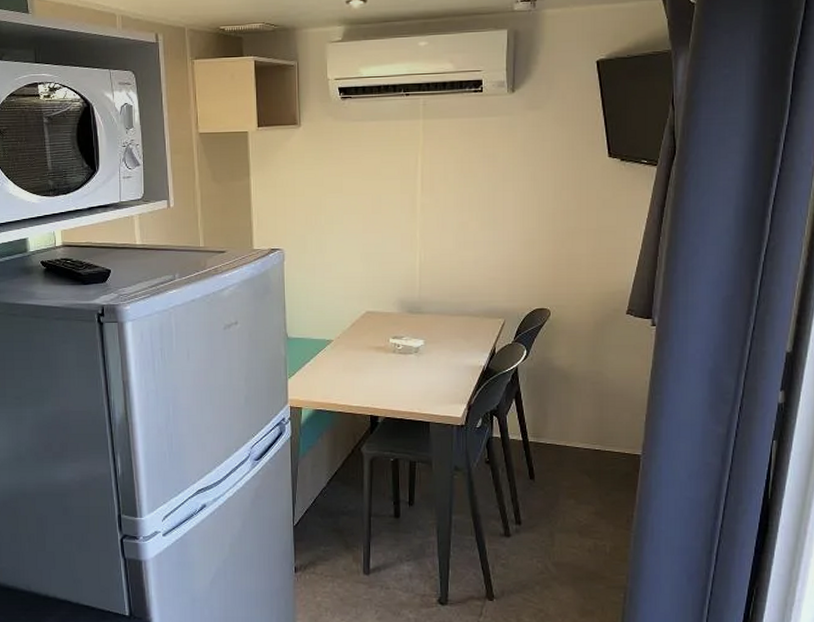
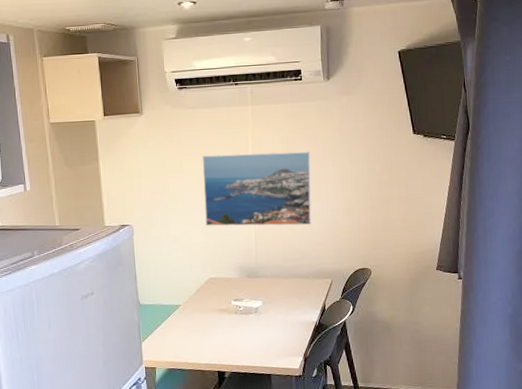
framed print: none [364,173,488,258] -> present [202,151,312,226]

